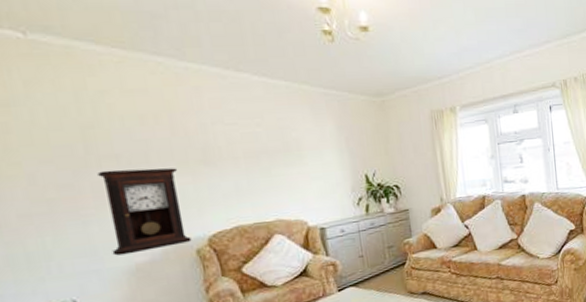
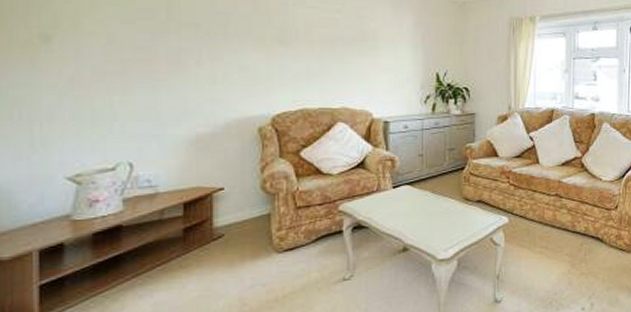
pendulum clock: present [97,168,192,256] -> none [175,38,255,124]

